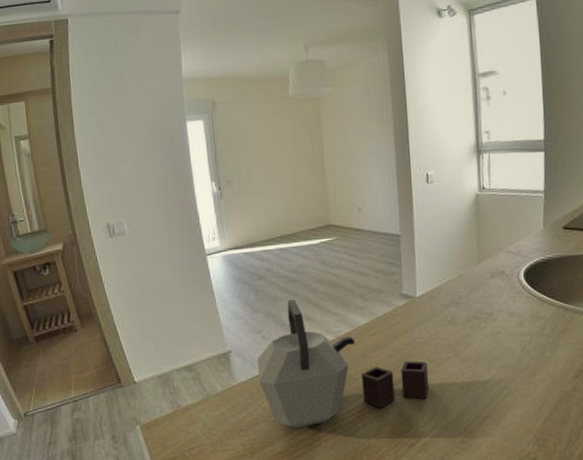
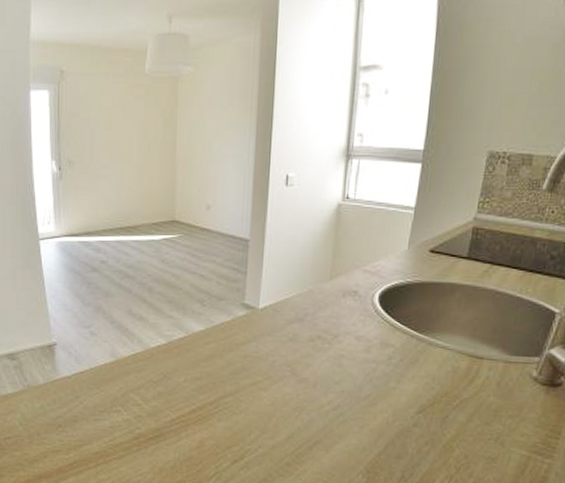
kettle: present [257,299,429,428] -> none [83,296,262,431]

